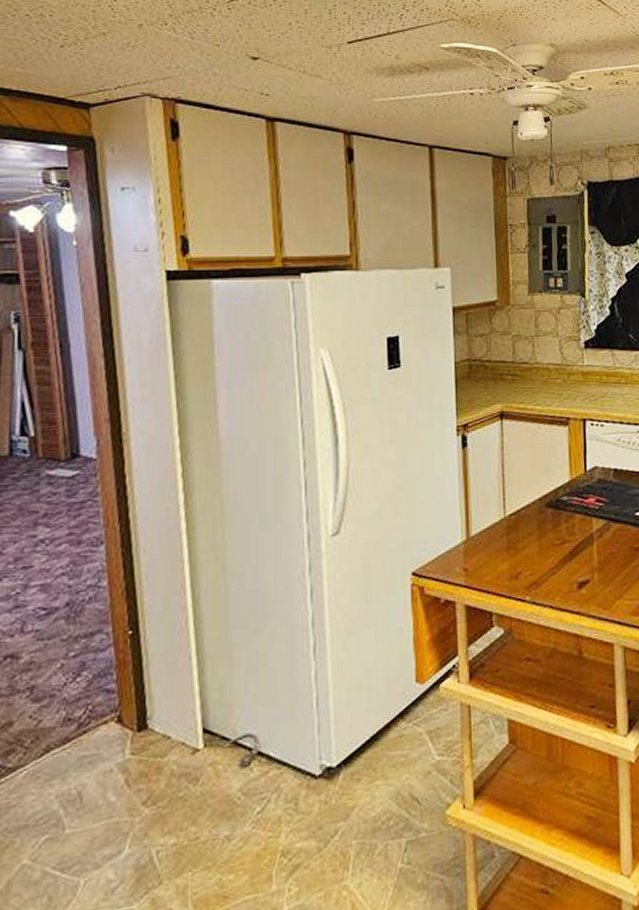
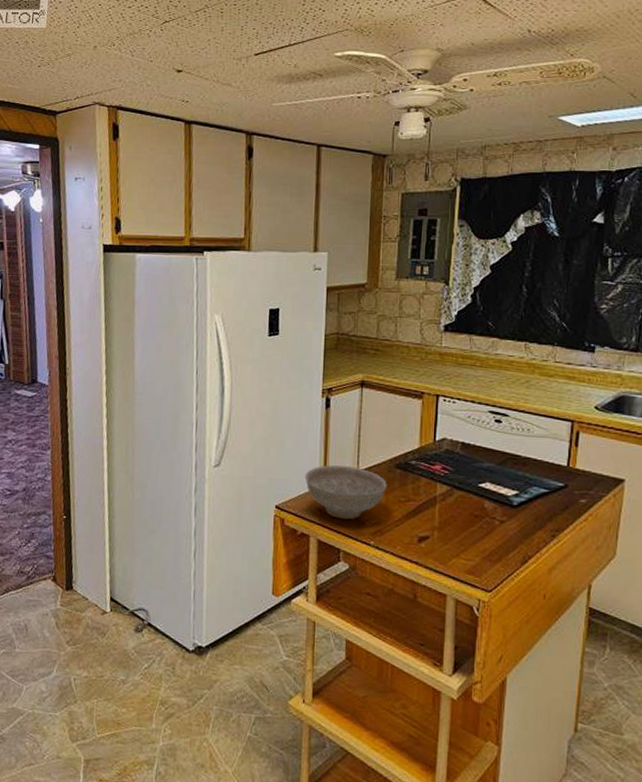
decorative bowl: none [444,512,539,577] -> present [304,465,387,520]

